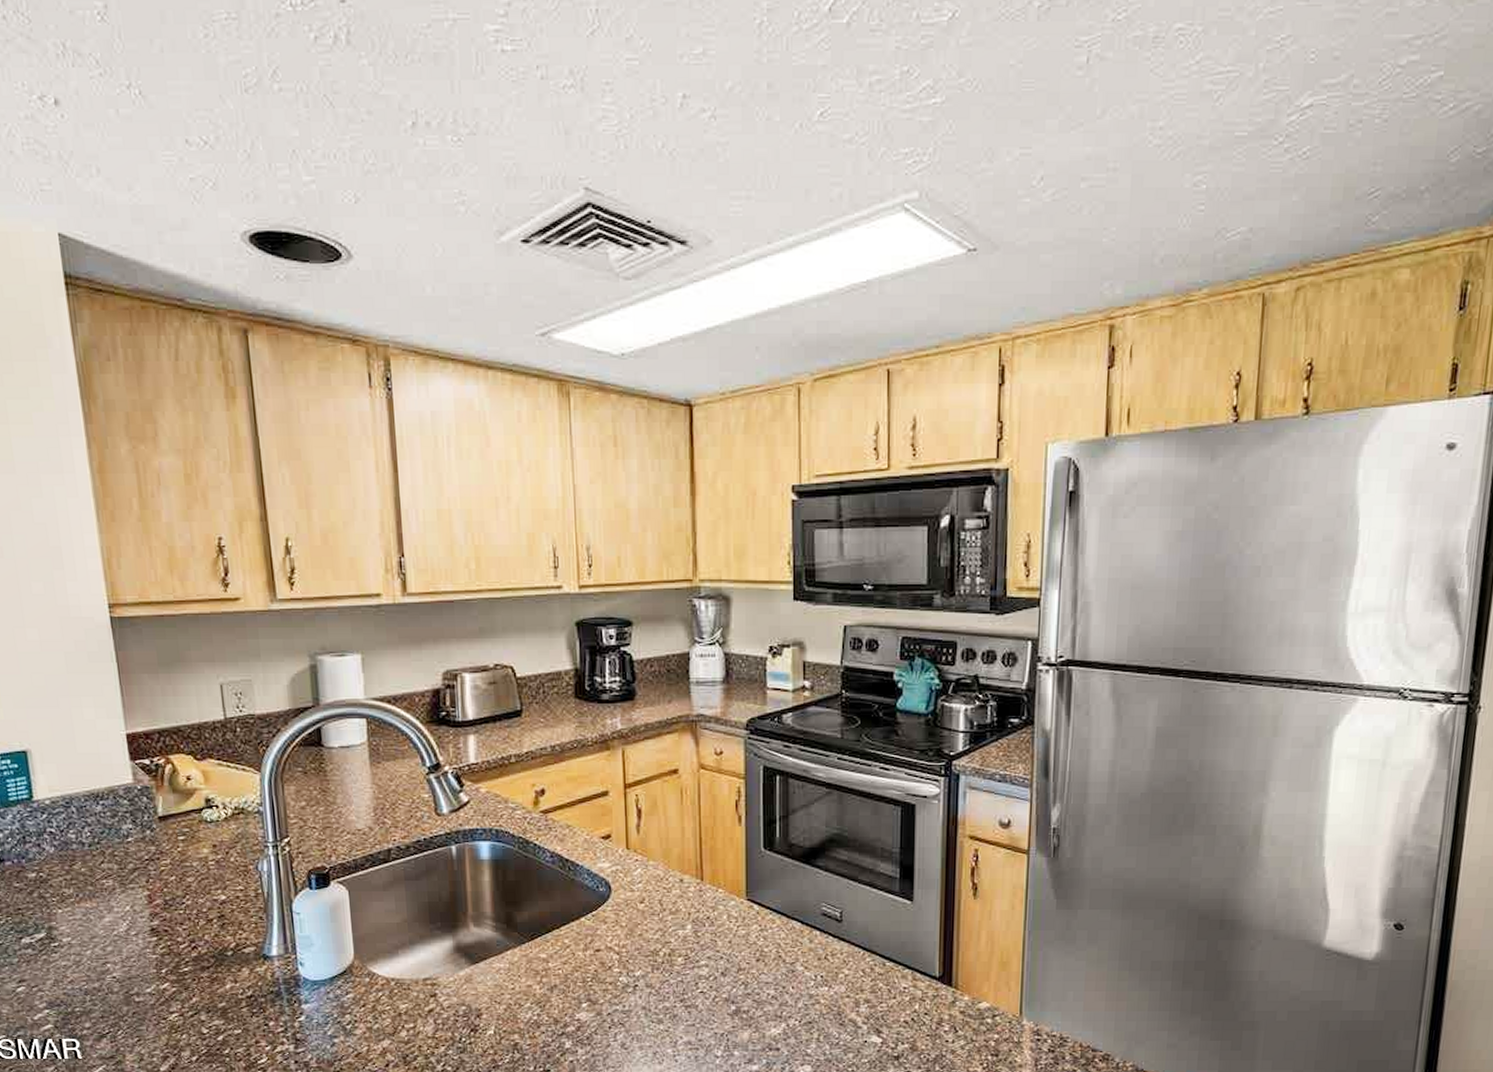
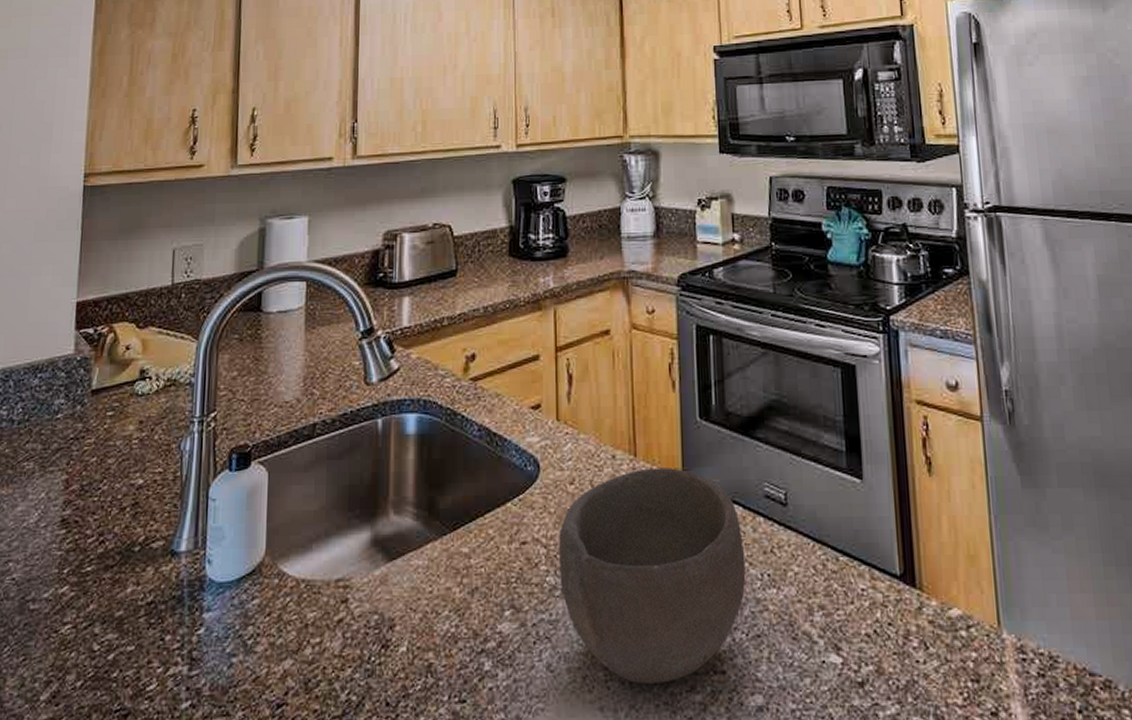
bowl: none [630,890,801,1057] -> present [559,468,746,684]

